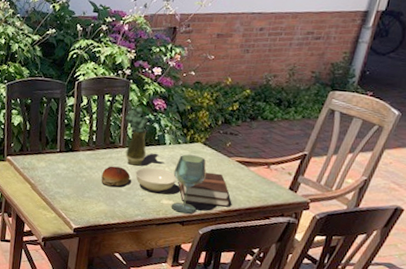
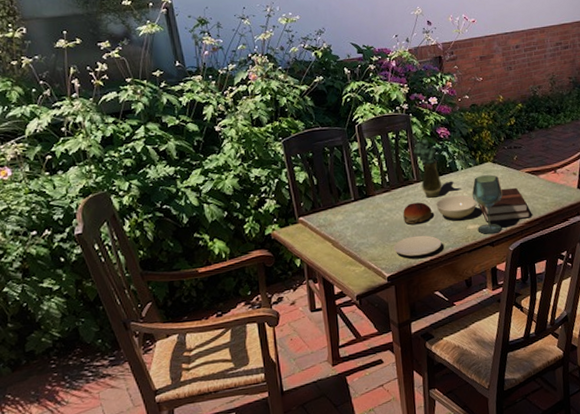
plate: none [85,196,133,217] -> present [393,235,442,257]

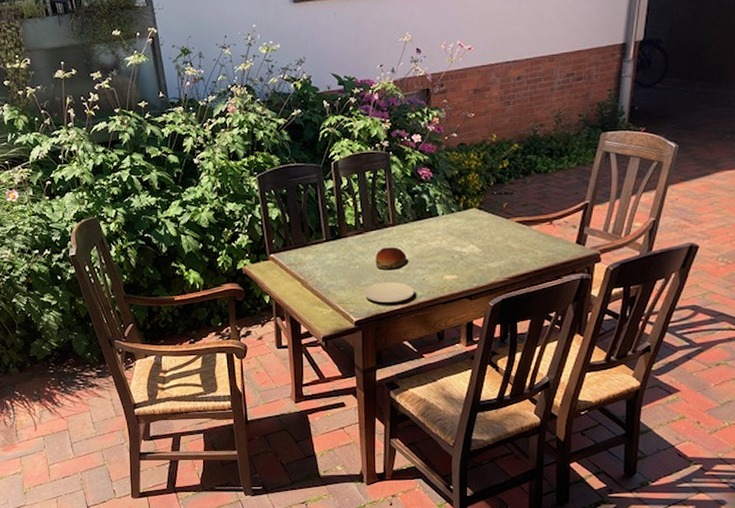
vase: present [413,138,443,198] -> none [391,179,420,243]
bowl: present [436,195,477,220] -> none [411,242,457,268]
wine glass: present [472,175,503,234] -> none [452,222,486,286]
hardback book: present [478,187,530,223] -> none [458,238,516,274]

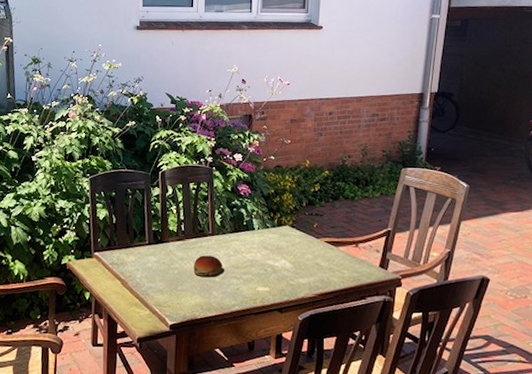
plate: present [363,281,415,304] -> none [179,288,229,310]

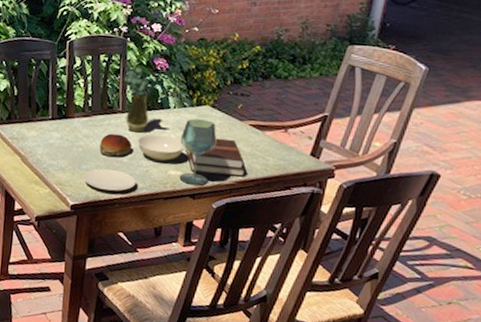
plate: none [179,288,229,310] -> present [82,168,137,192]
vase: none [212,192,237,253] -> present [124,65,149,133]
bowl: none [228,254,270,279] -> present [138,134,185,162]
wine glass: none [265,238,298,300] -> present [179,119,217,186]
hardback book: none [271,255,324,290] -> present [186,138,245,177]

